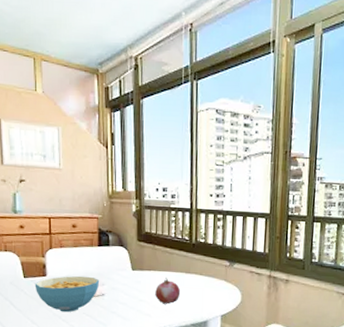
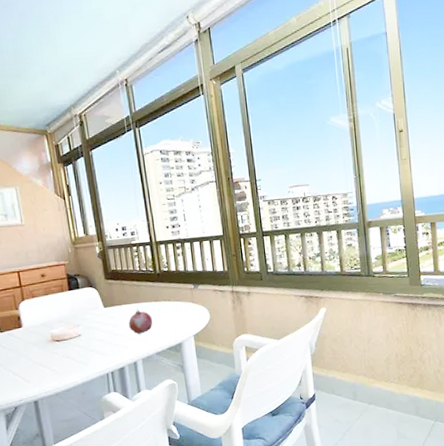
cereal bowl: present [34,275,100,313] -> none [11,320,75,359]

